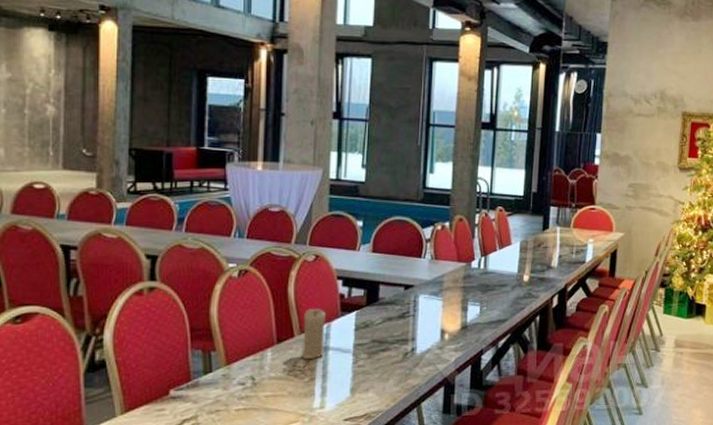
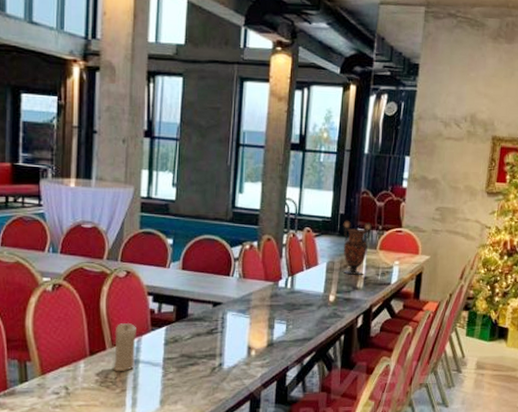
vase: none [535,198,566,254] -> present [343,220,373,275]

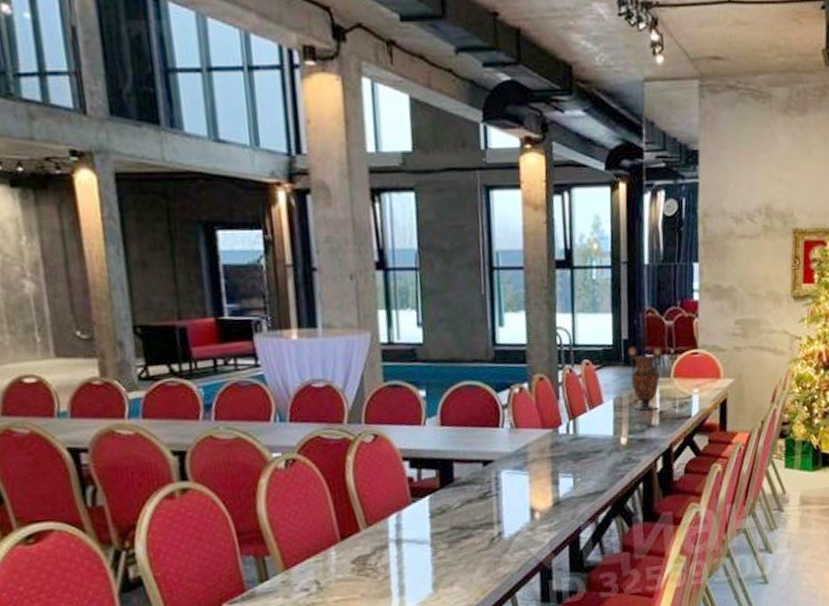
candle: present [113,322,136,371] -> none [367,495,398,556]

